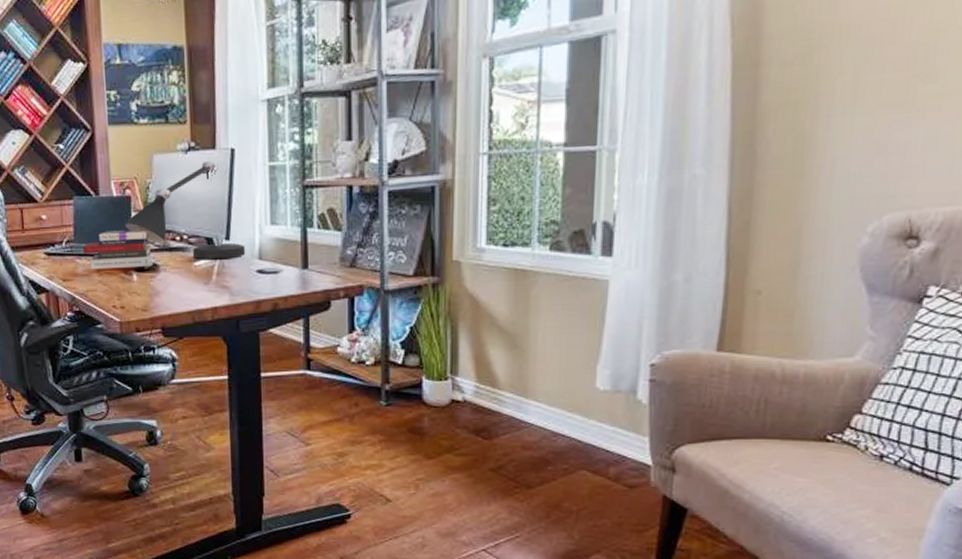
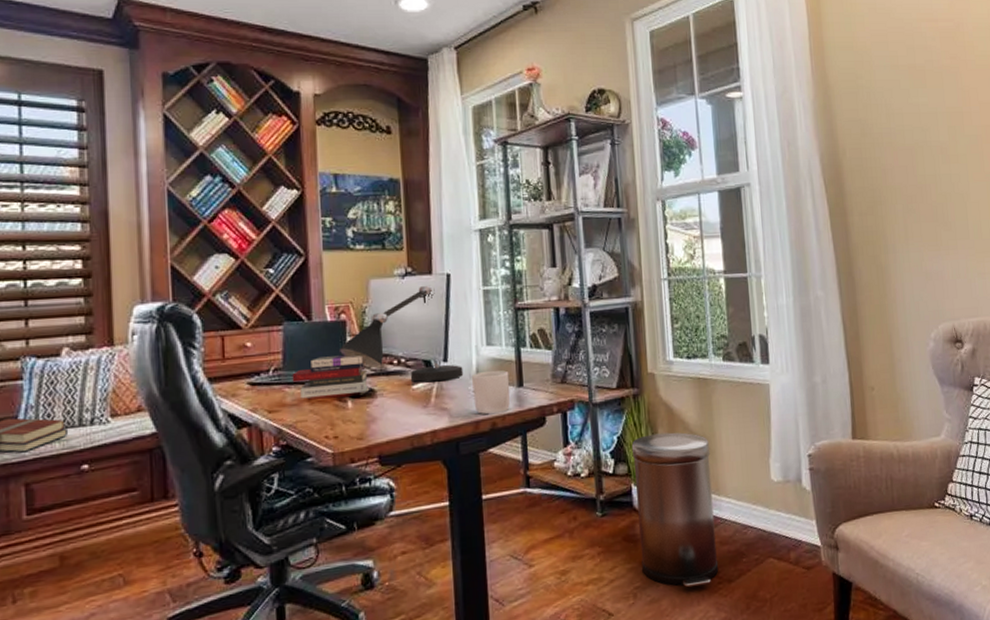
mug: none [254,251,294,295] -> present [472,370,511,415]
pedal bin: none [425,326,522,487] -> present [631,432,719,588]

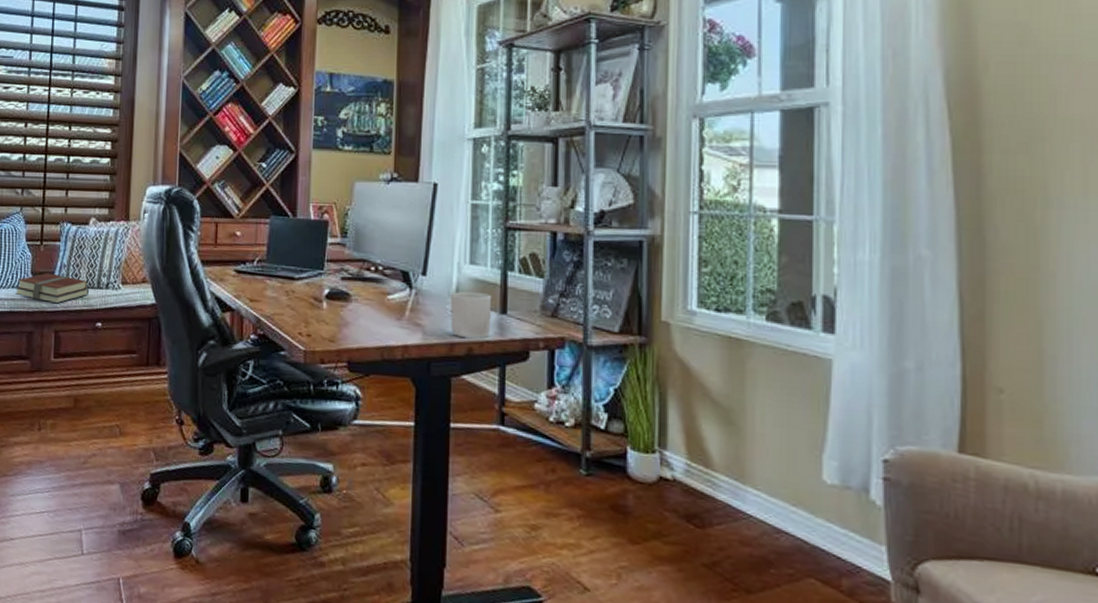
books: present [292,354,370,400] -> none [273,254,346,298]
desk lamp: present [338,285,464,383] -> none [319,192,442,296]
pedal bin: present [631,432,719,588] -> none [631,393,737,589]

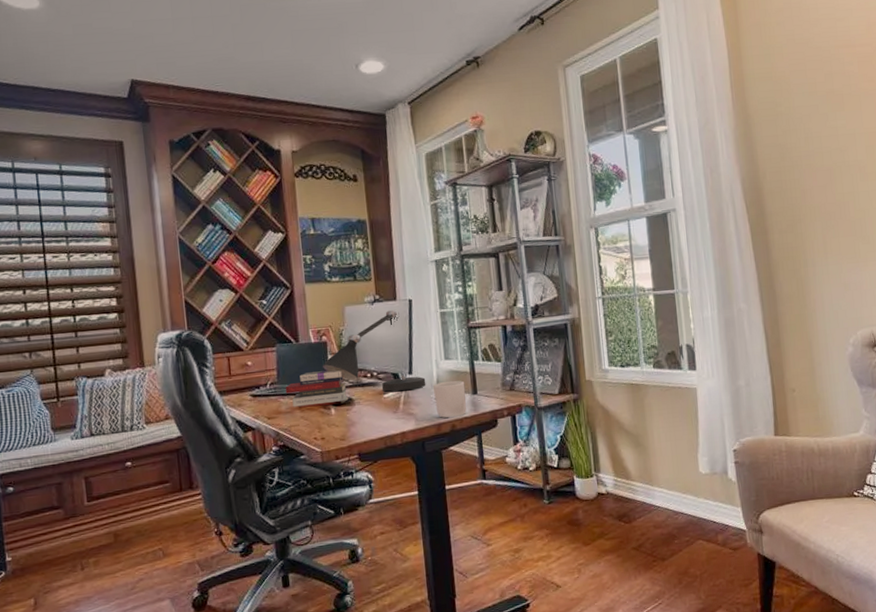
books: present [15,273,89,304] -> none [37,425,114,453]
books: none [273,254,346,298] -> present [285,369,349,408]
desk lamp: none [319,192,442,296] -> present [322,309,426,392]

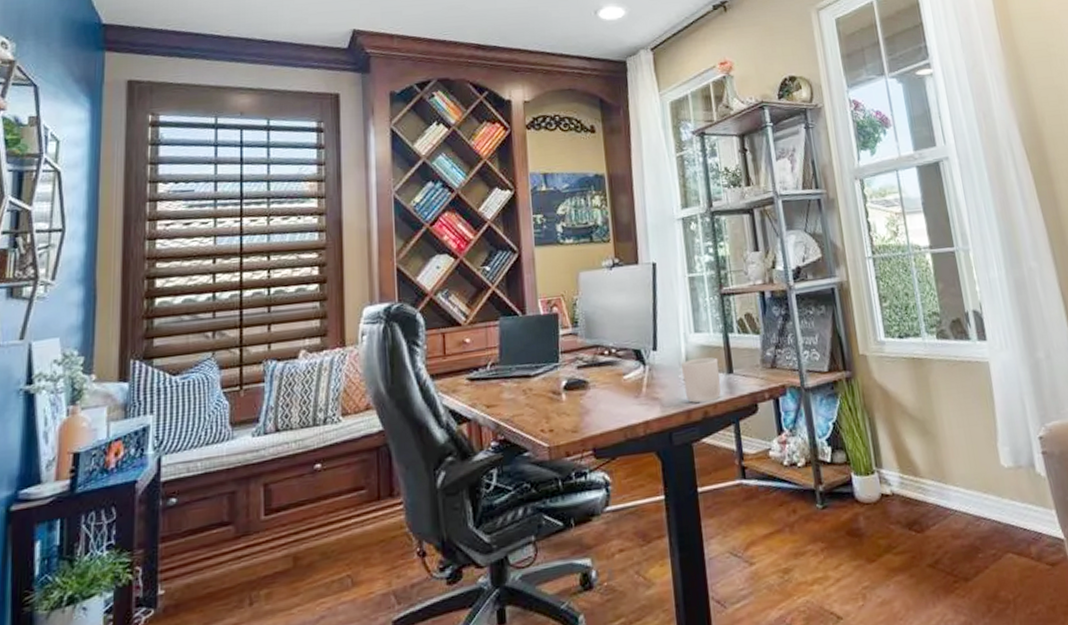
books: present [285,369,349,408] -> none [508,345,583,394]
desk lamp: present [322,309,426,392] -> none [552,274,673,373]

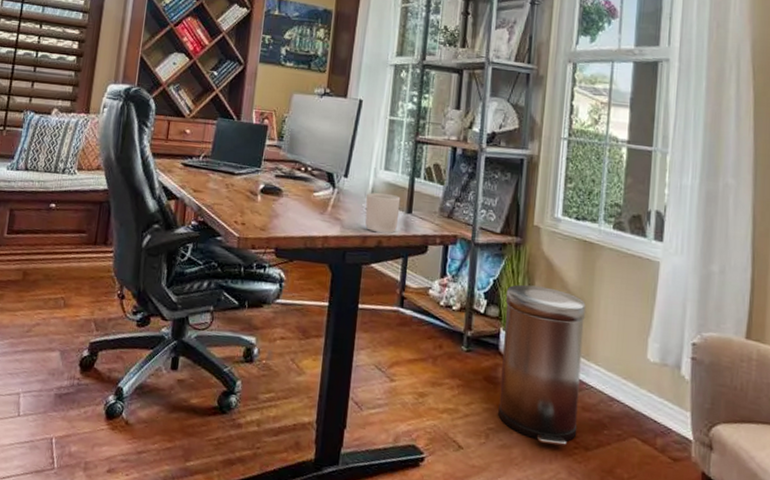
pedal bin: none [848,416,953,588] -> present [498,284,587,447]

